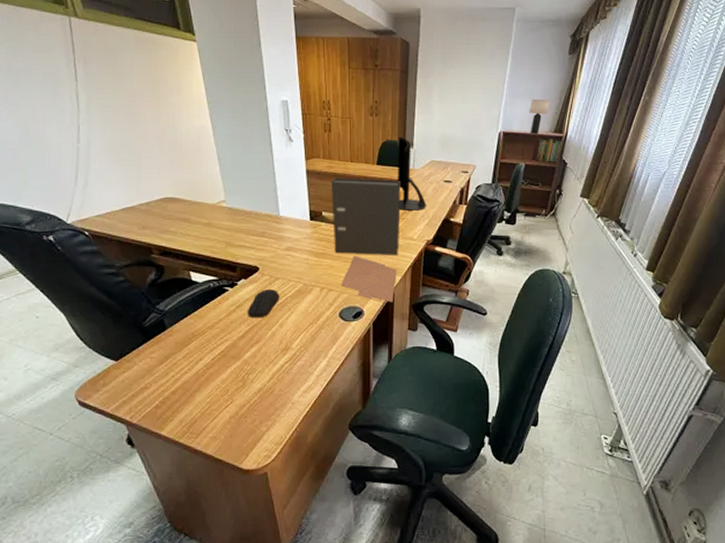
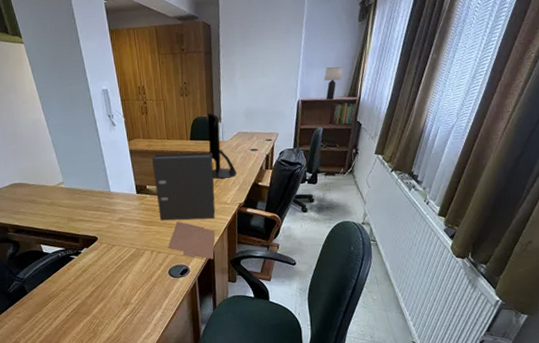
computer mouse: present [248,289,280,317] -> none [92,255,118,280]

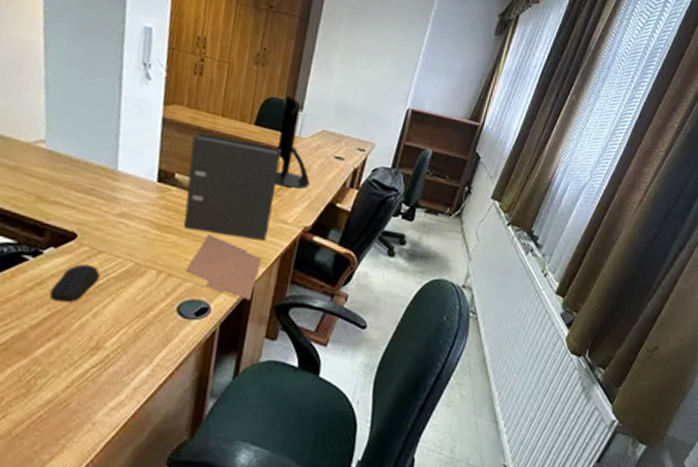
computer mouse: none [92,255,118,280] -> present [50,264,100,302]
table lamp: present [323,66,343,100] -> none [442,77,469,119]
books: present [328,102,357,125] -> none [441,123,478,155]

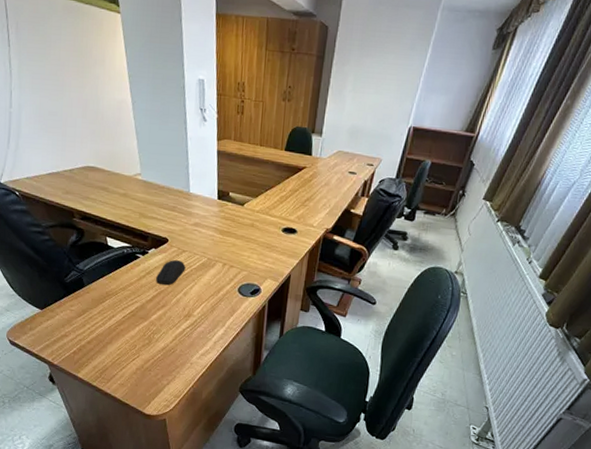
binder: present [183,132,282,242] -> none [238,160,306,241]
papers: present [186,234,261,301] -> none [242,236,295,284]
monitor: present [275,95,310,189] -> none [303,124,330,199]

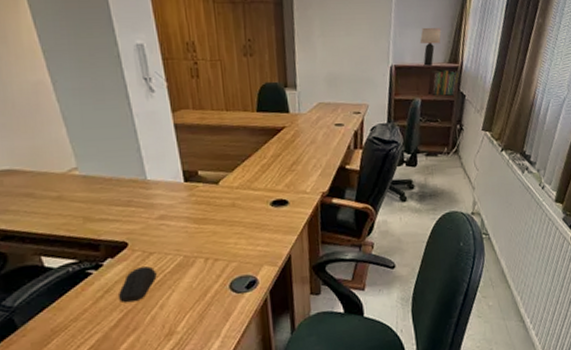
books: none [439,136,473,163] -> present [427,69,459,96]
table lamp: none [440,94,466,132] -> present [419,27,442,66]

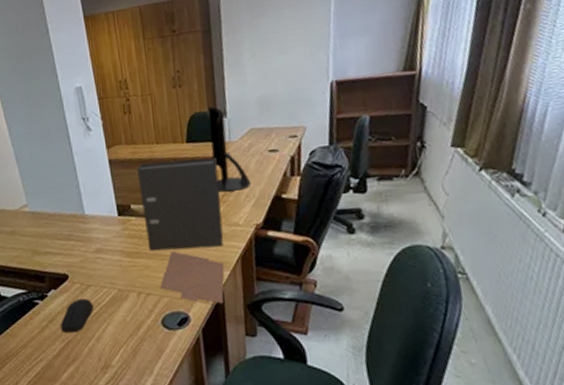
binder: none [205,127,292,217] -> present [137,157,224,251]
papers: none [228,217,292,267] -> present [160,251,224,304]
monitor: none [278,78,319,161] -> present [208,106,252,192]
table lamp: present [419,27,442,66] -> none [365,32,393,78]
books: present [427,69,459,96] -> none [377,79,418,111]

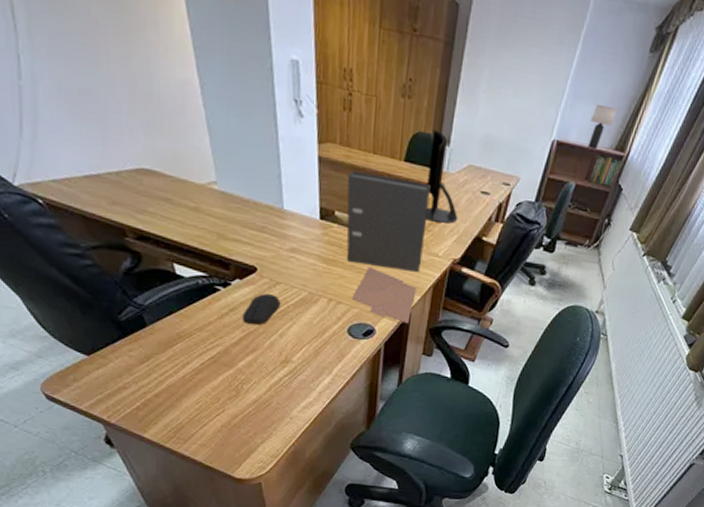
table lamp: none [365,32,393,78] -> present [587,103,617,149]
books: none [377,79,418,111] -> present [584,154,623,187]

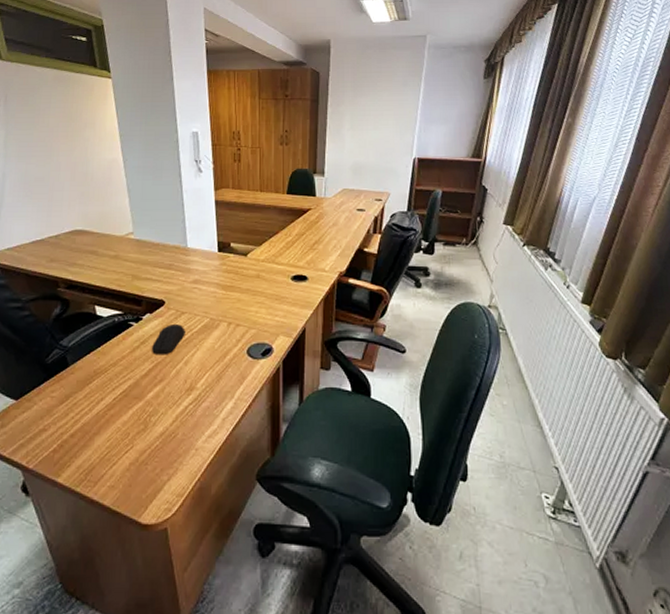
binder: present [346,170,431,273] -> none [240,207,312,289]
papers: present [352,266,416,324] -> none [250,288,308,339]
monitor: present [426,129,458,223] -> none [307,165,340,241]
books: present [584,154,623,187] -> none [449,163,482,189]
table lamp: present [587,103,617,149] -> none [443,124,466,160]

